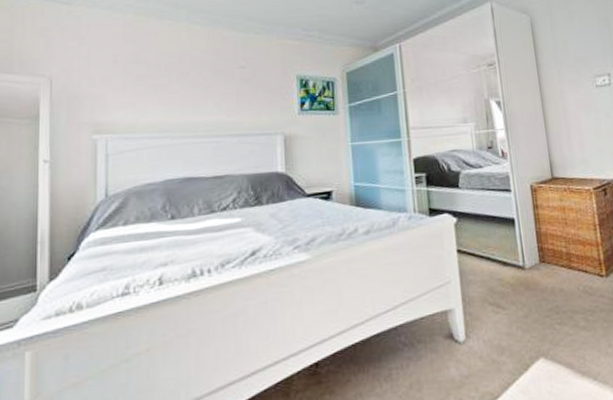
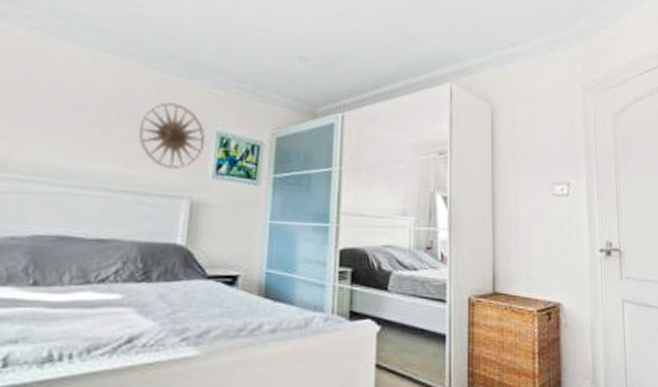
wall art: none [232,57,288,111] -> present [139,102,205,169]

